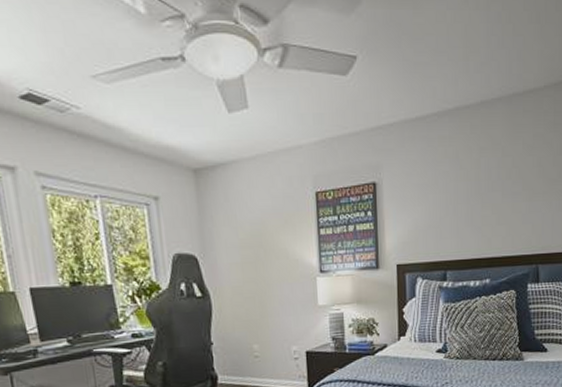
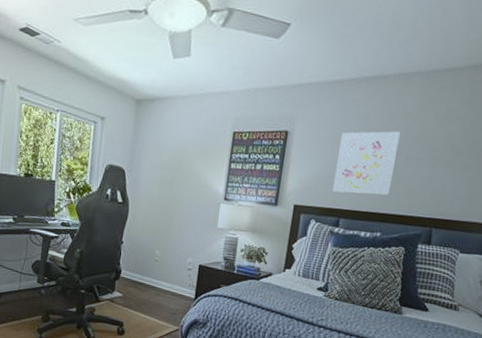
wall art: none [433,166,493,243] -> present [332,131,401,196]

